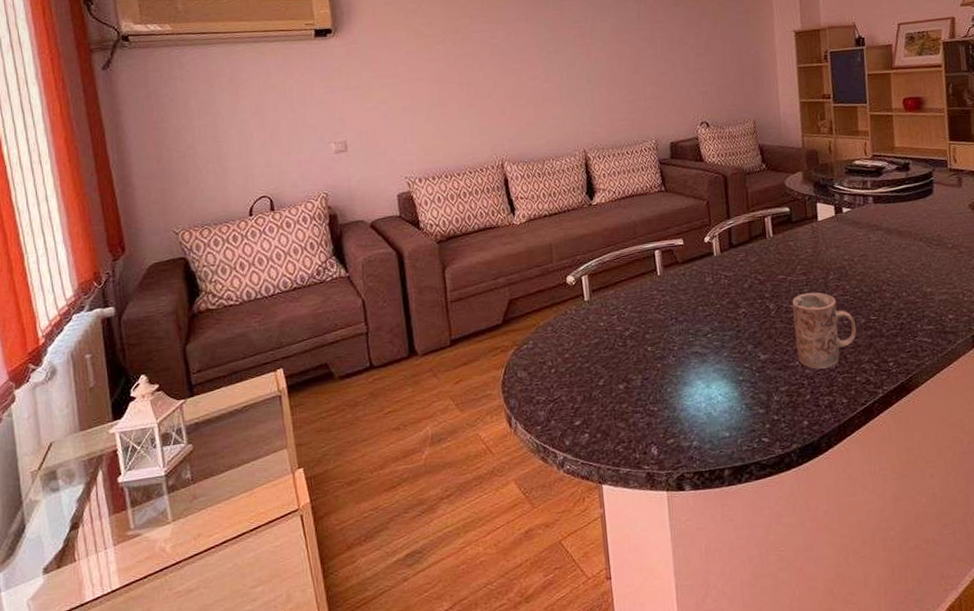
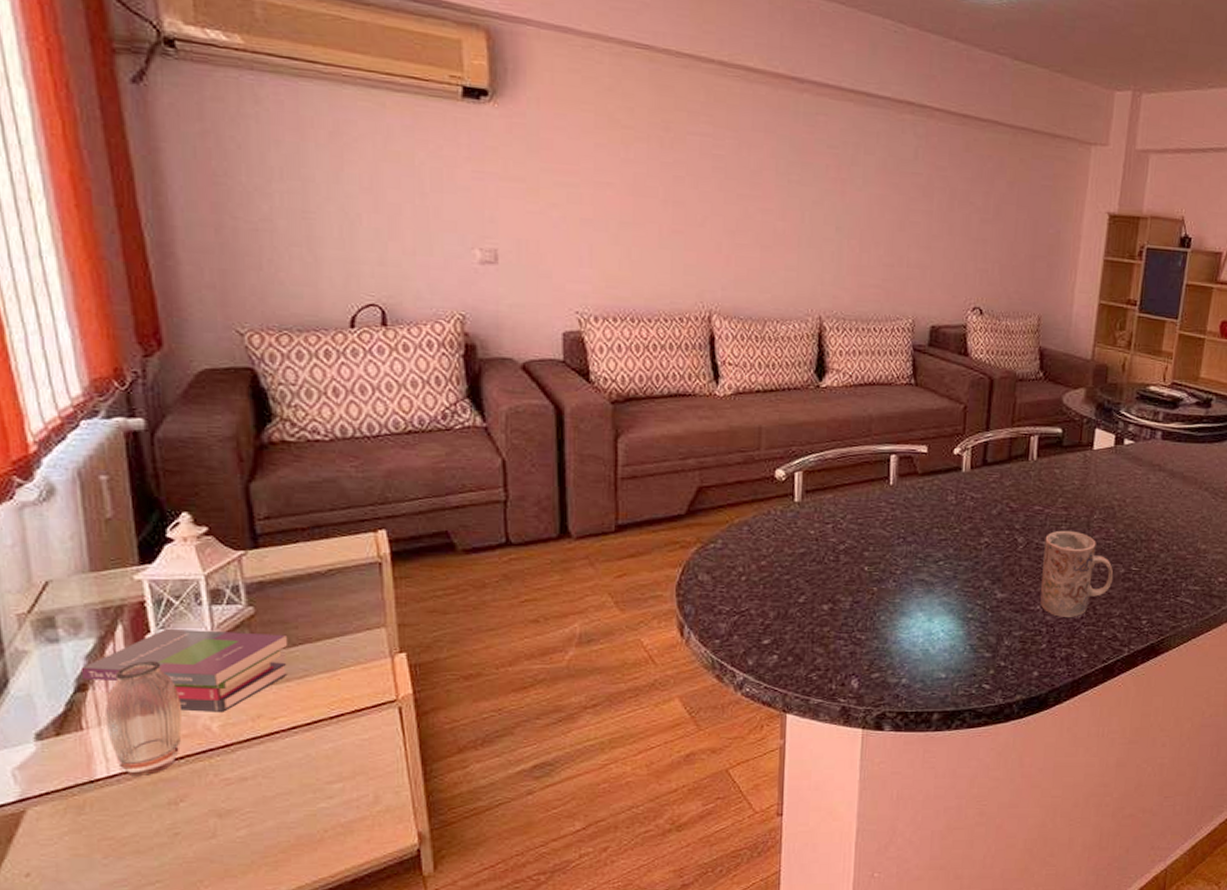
books: none [73,464,218,537] -> present [80,628,289,714]
vase: none [91,497,145,598] -> present [104,661,182,777]

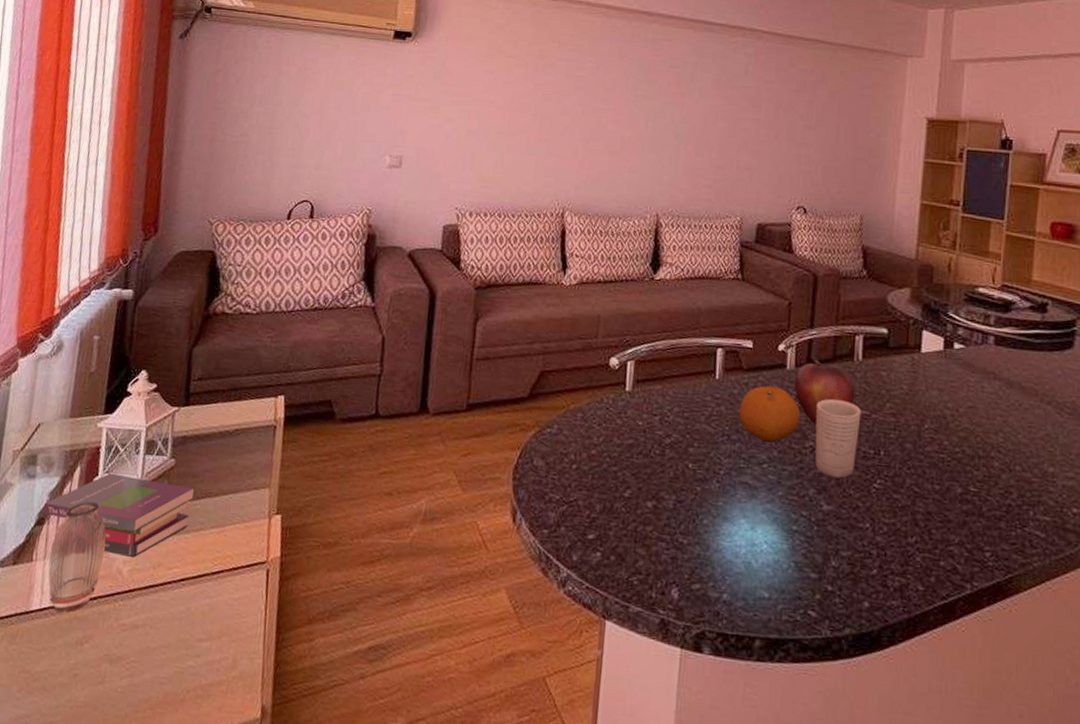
fruit: none [914,488,976,542] -> present [739,385,801,443]
fruit: none [969,461,1030,521] -> present [794,360,855,424]
cup: none [990,497,1035,569] -> present [815,398,862,479]
mug: present [1040,530,1114,617] -> none [869,438,950,541]

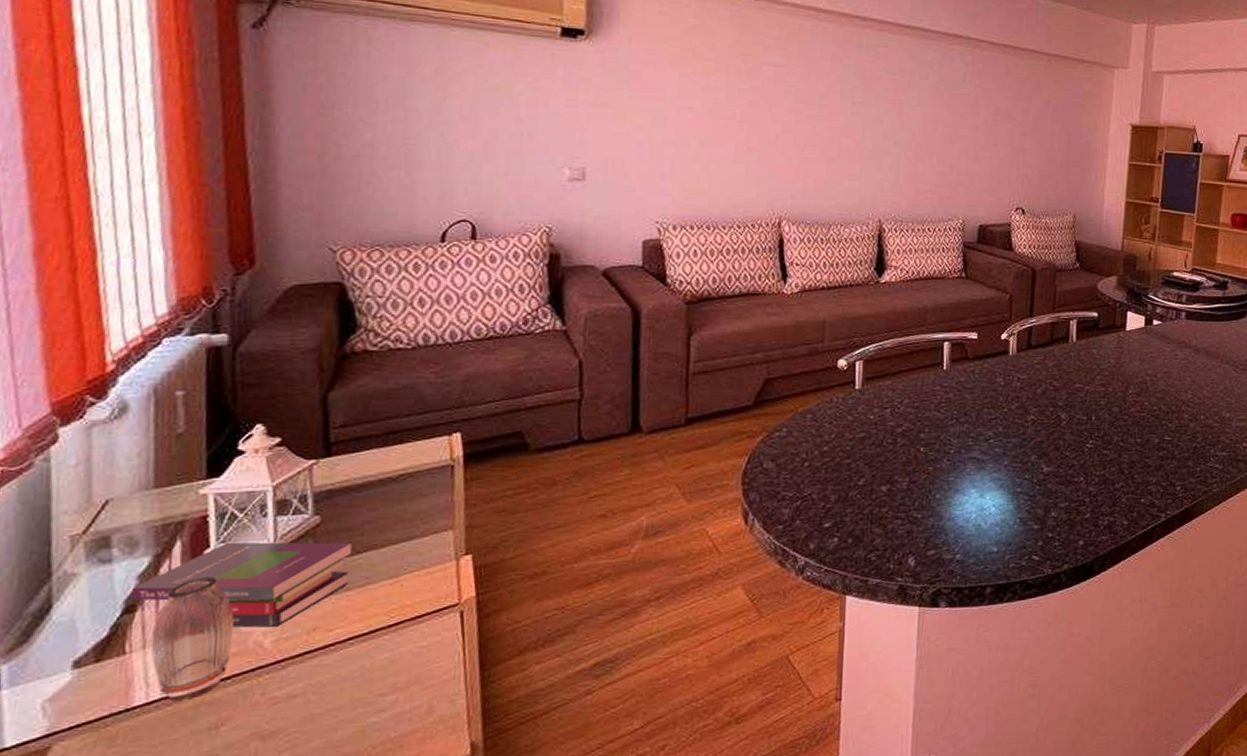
fruit: present [739,385,801,443] -> none [966,371,1023,420]
fruit: present [794,360,855,424] -> none [1016,345,1070,399]
cup: present [815,398,862,479] -> none [1036,376,1076,444]

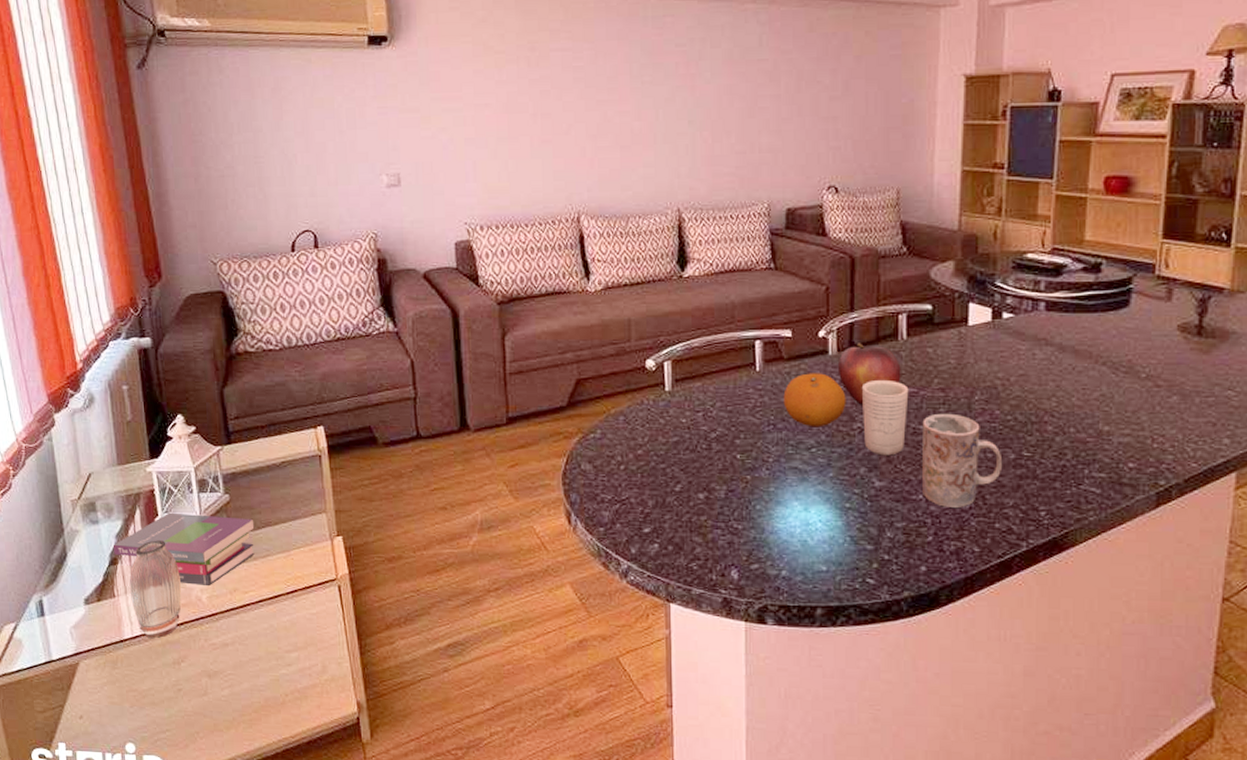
fruit: none [966,371,1023,420] -> present [783,373,846,428]
fruit: none [1016,345,1070,399] -> present [837,343,901,405]
cup: none [1036,376,1076,444] -> present [861,379,909,456]
mug: none [1083,405,1149,487] -> present [922,413,1003,507]

